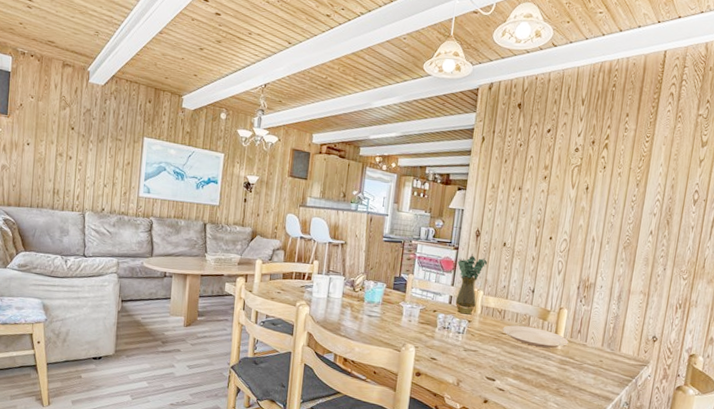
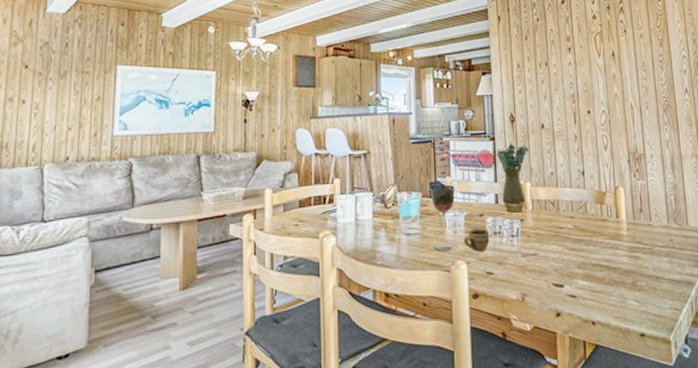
wineglass: none [390,280,415,336] -> present [430,184,457,252]
cup: none [415,321,439,340] -> present [463,228,490,252]
plate: present [503,325,569,348] -> none [560,214,633,236]

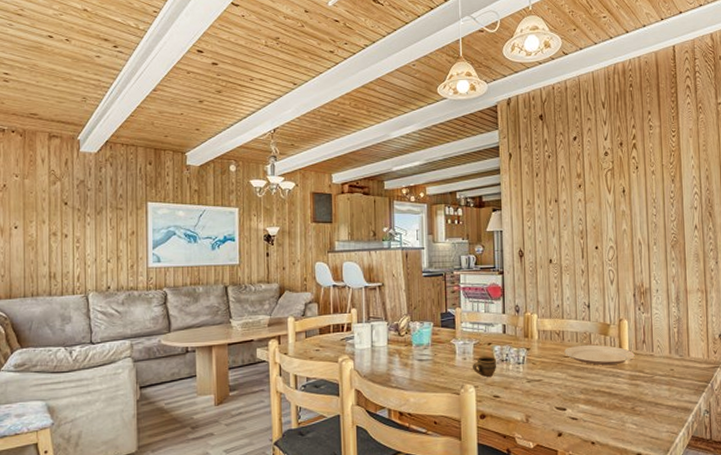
wineglass: present [430,184,457,252] -> none [441,315,466,377]
vase: present [497,142,529,213] -> none [505,276,537,342]
plate: none [560,214,633,236] -> present [564,344,635,365]

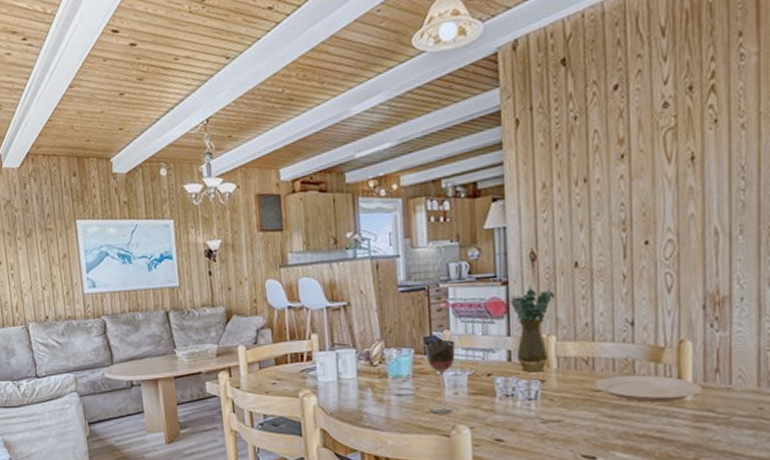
wineglass: none [441,315,466,377] -> present [424,339,458,415]
cup: present [472,356,497,377] -> none [466,390,500,416]
vase: none [505,276,537,342] -> present [511,286,555,372]

